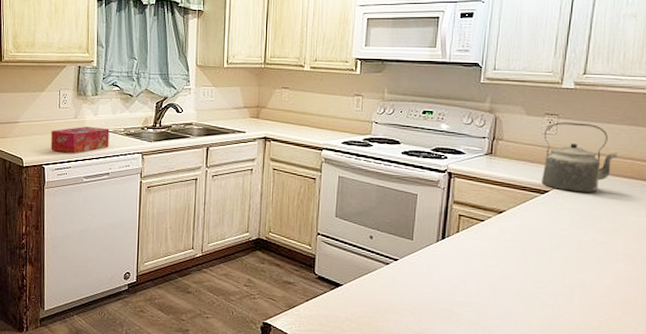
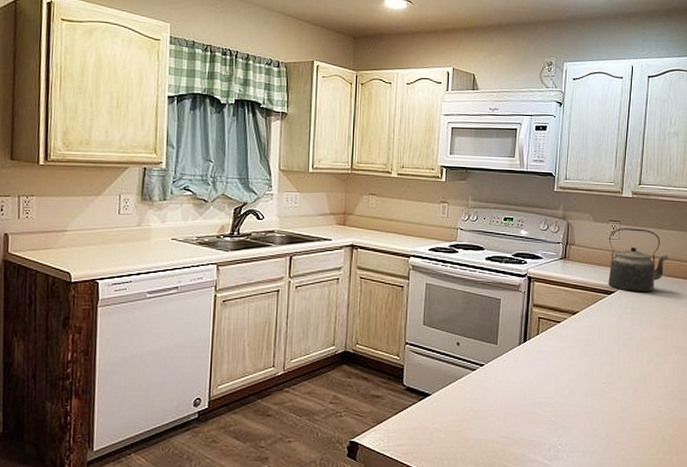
tissue box: present [51,126,109,154] -> none [107,234,179,266]

